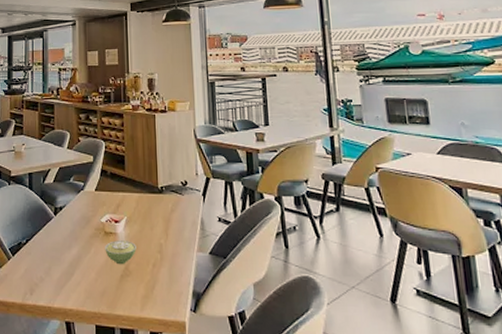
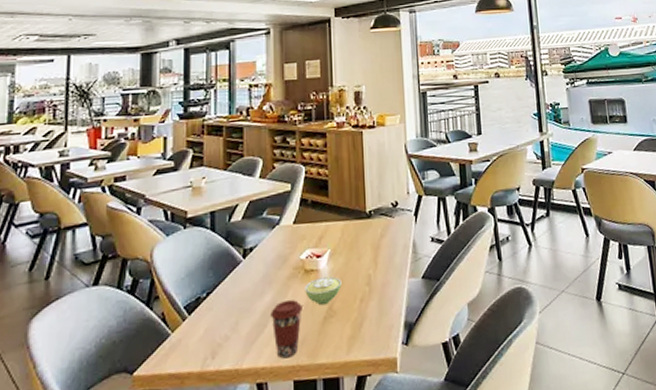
coffee cup: none [77,255,103,305] -> present [271,299,302,359]

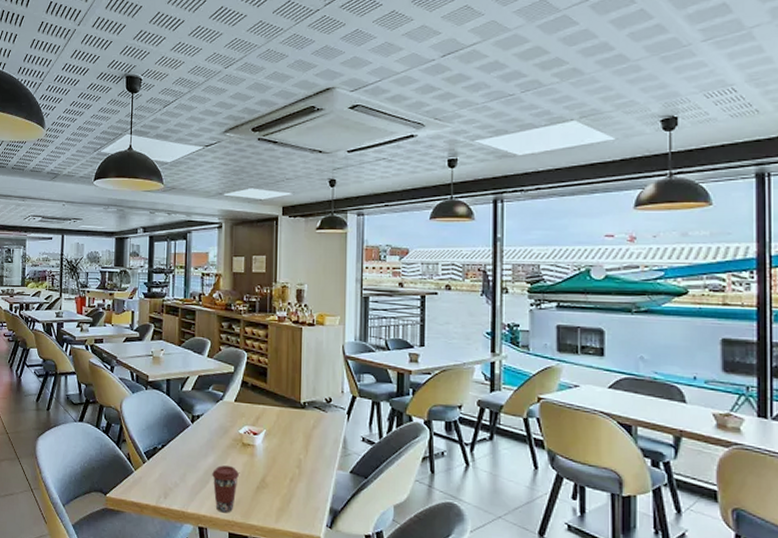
sugar bowl: present [305,276,342,306] -> none [242,452,274,477]

